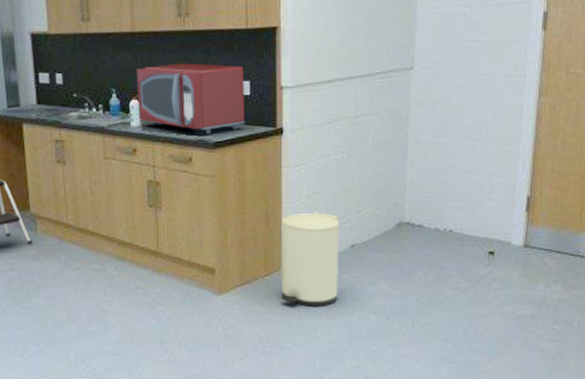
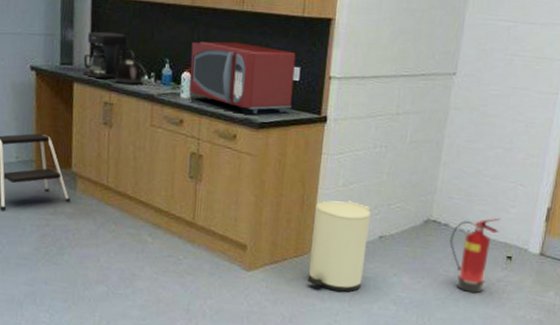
coffee maker: none [29,68,72,118] -> present [82,31,127,80]
kettle: none [63,83,91,120] -> present [115,49,143,86]
fire extinguisher: none [426,212,478,294] -> present [450,217,501,294]

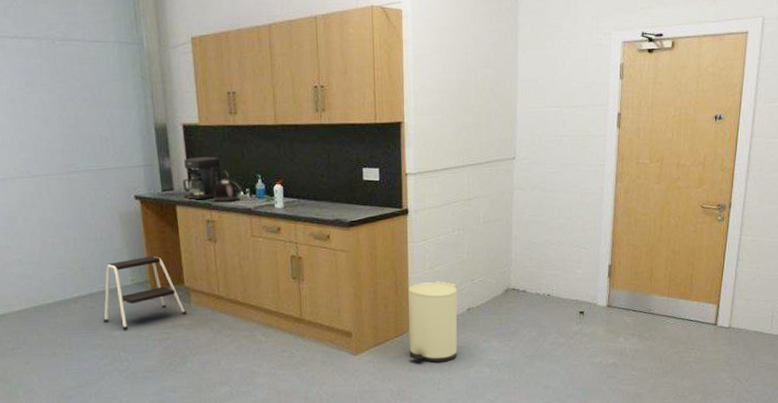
microwave: present [189,41,296,114] -> none [279,153,377,214]
fire extinguisher: present [450,217,501,294] -> none [529,279,570,348]

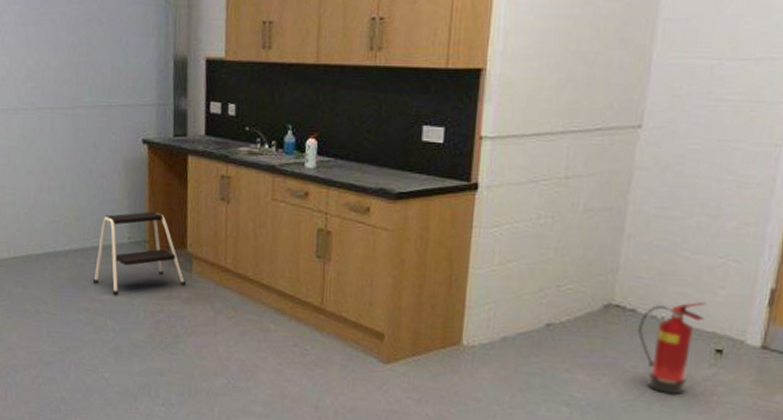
coffee maker: present [182,156,222,200] -> none [197,98,245,151]
kettle: present [213,170,239,202] -> none [232,116,263,156]
pedal bin: present [408,281,458,363] -> none [458,282,535,391]
fire extinguisher: none [529,279,570,348] -> present [638,301,706,395]

